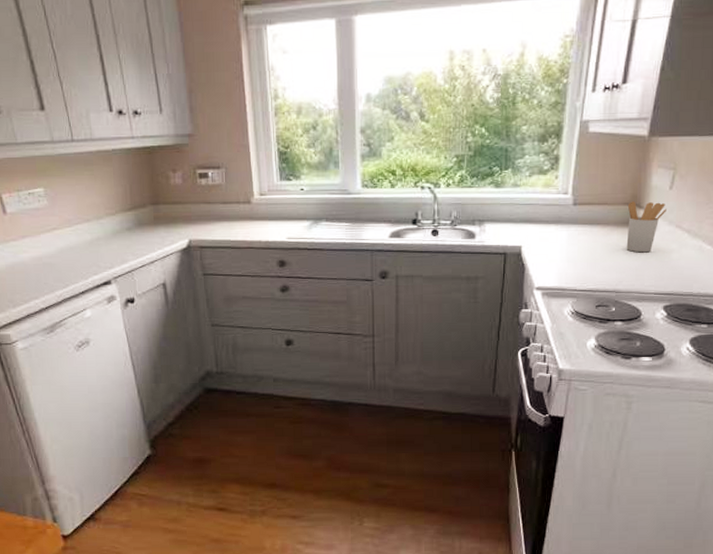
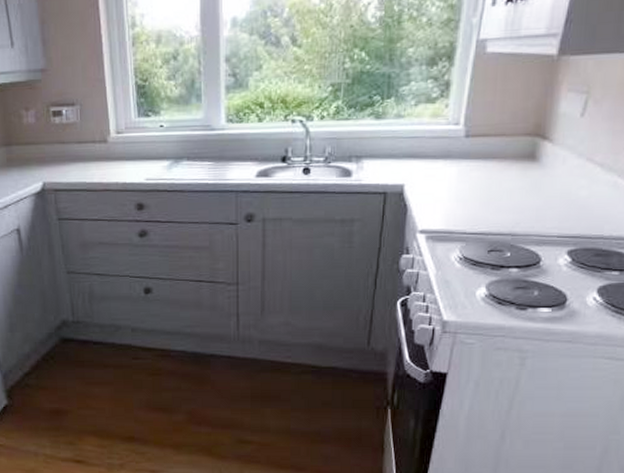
utensil holder: present [626,201,666,253] -> none [526,131,576,190]

